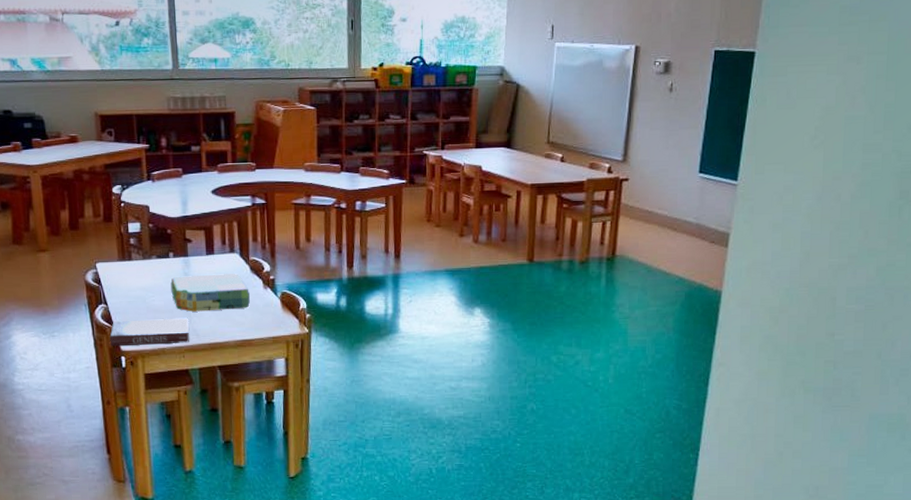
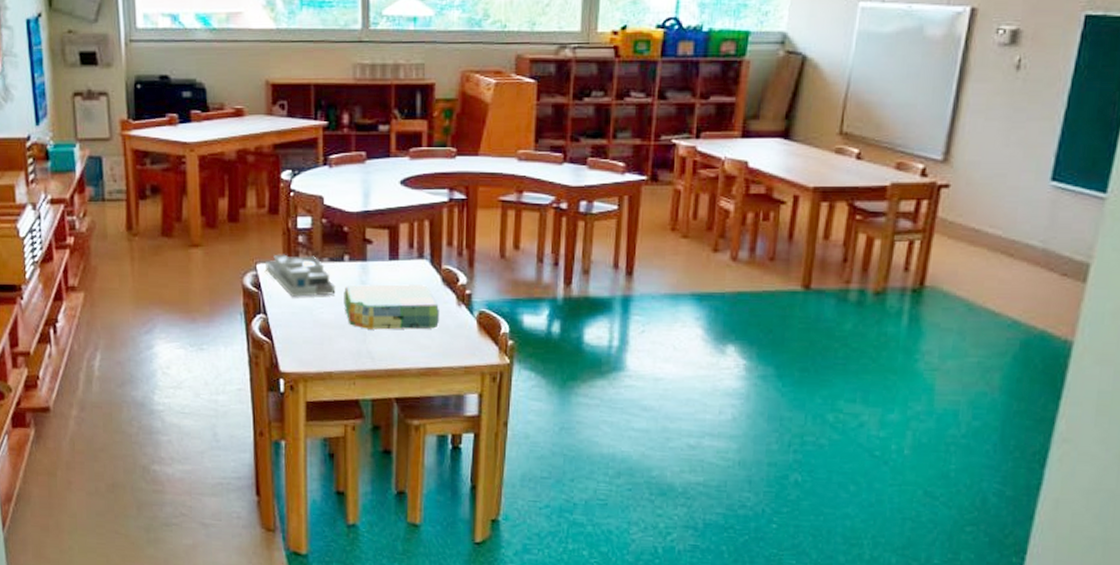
desk organizer: none [104,254,164,289] -> present [266,254,336,297]
book: present [109,317,189,347] -> none [267,335,362,367]

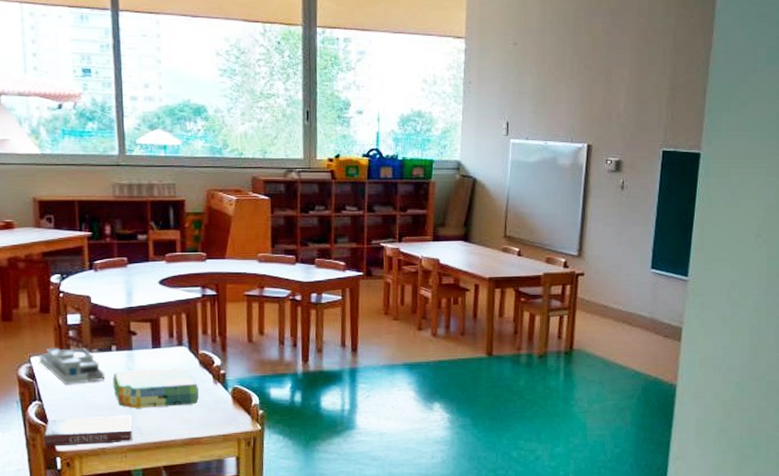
book: none [267,335,362,367] -> present [44,415,132,447]

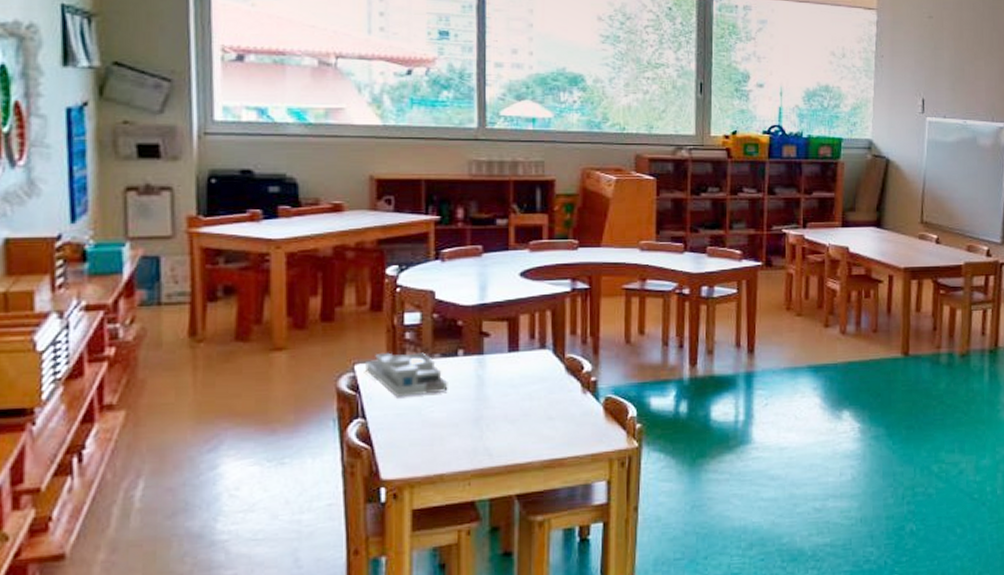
book: present [44,415,132,447] -> none [365,433,479,475]
board game: present [113,368,199,409] -> none [457,375,563,425]

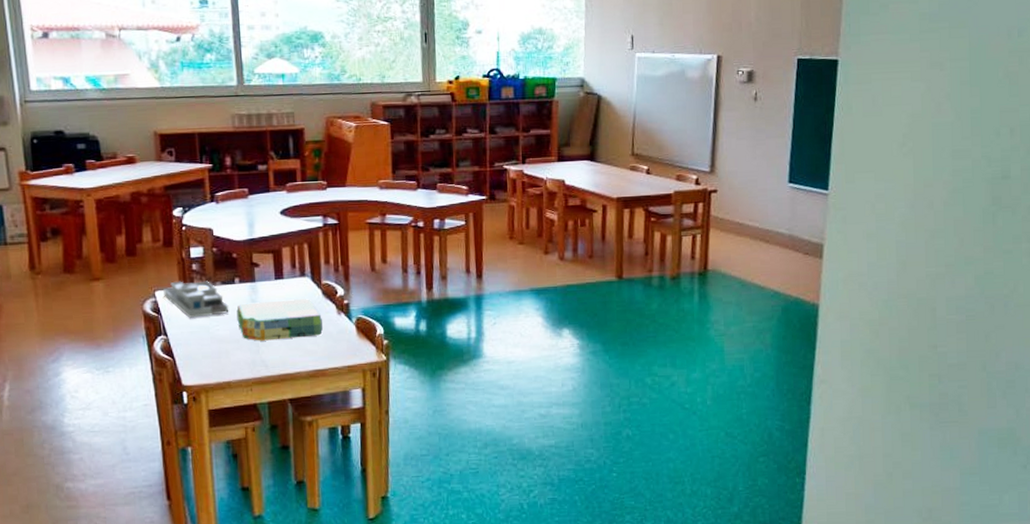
board game: none [457,375,563,425] -> present [236,299,323,341]

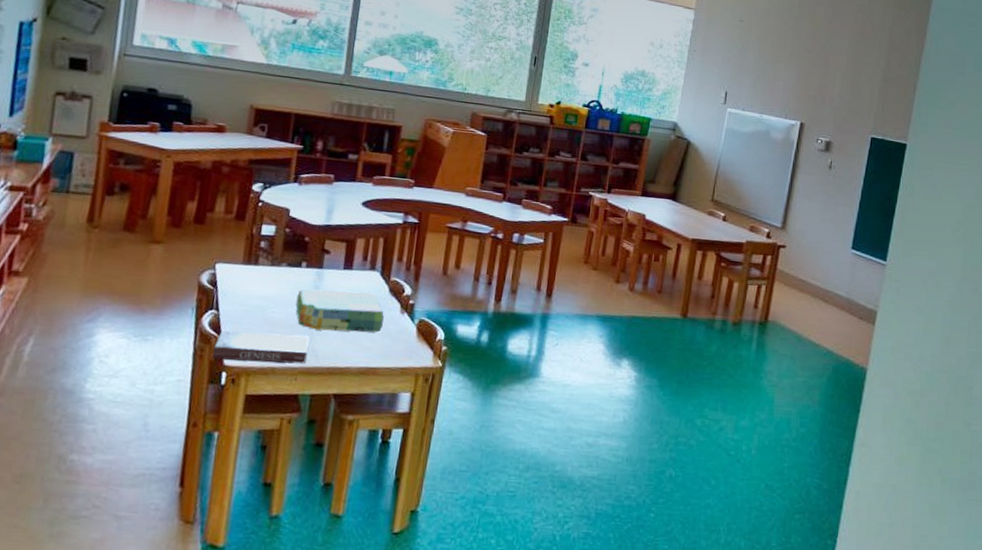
desk organizer: present [163,281,229,318] -> none [224,256,290,297]
book: none [170,347,257,382] -> present [212,331,309,364]

